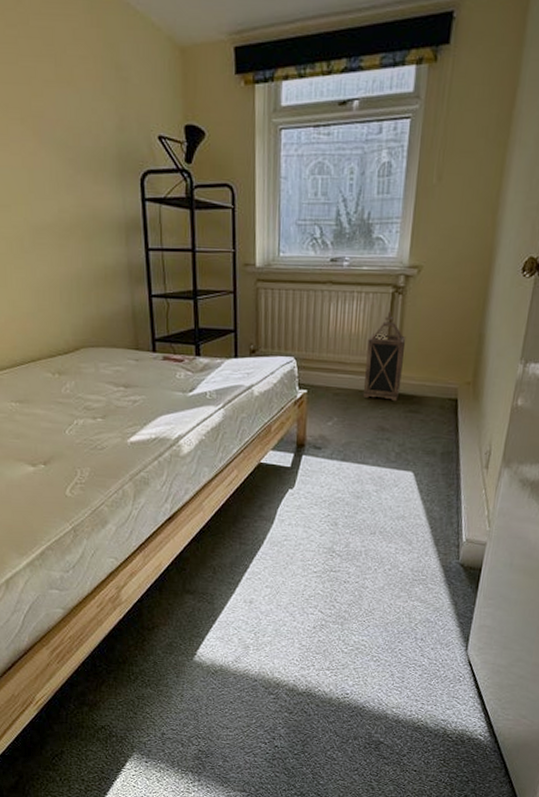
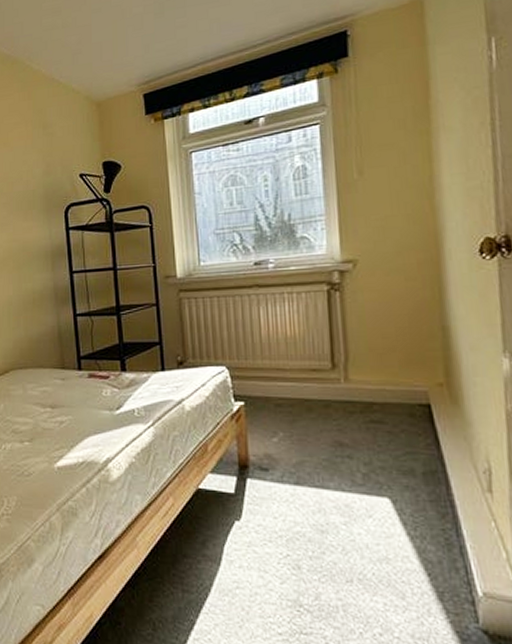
lantern: present [362,311,406,402] -> none [307,310,355,411]

